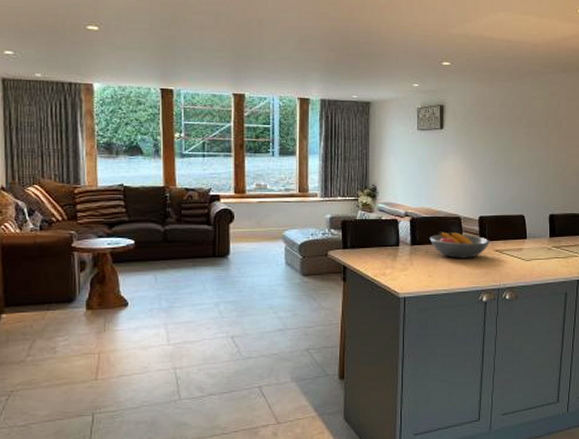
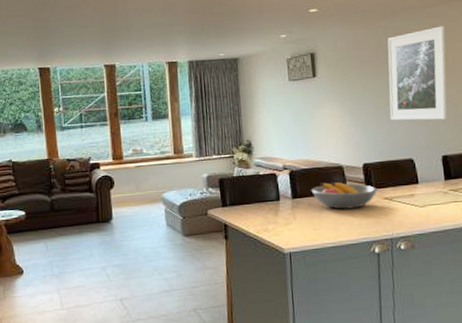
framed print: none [507,93,562,181] -> present [387,26,447,121]

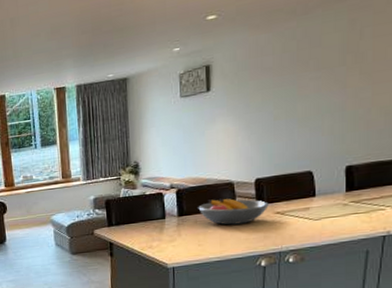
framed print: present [387,26,447,121] -> none [290,19,366,132]

